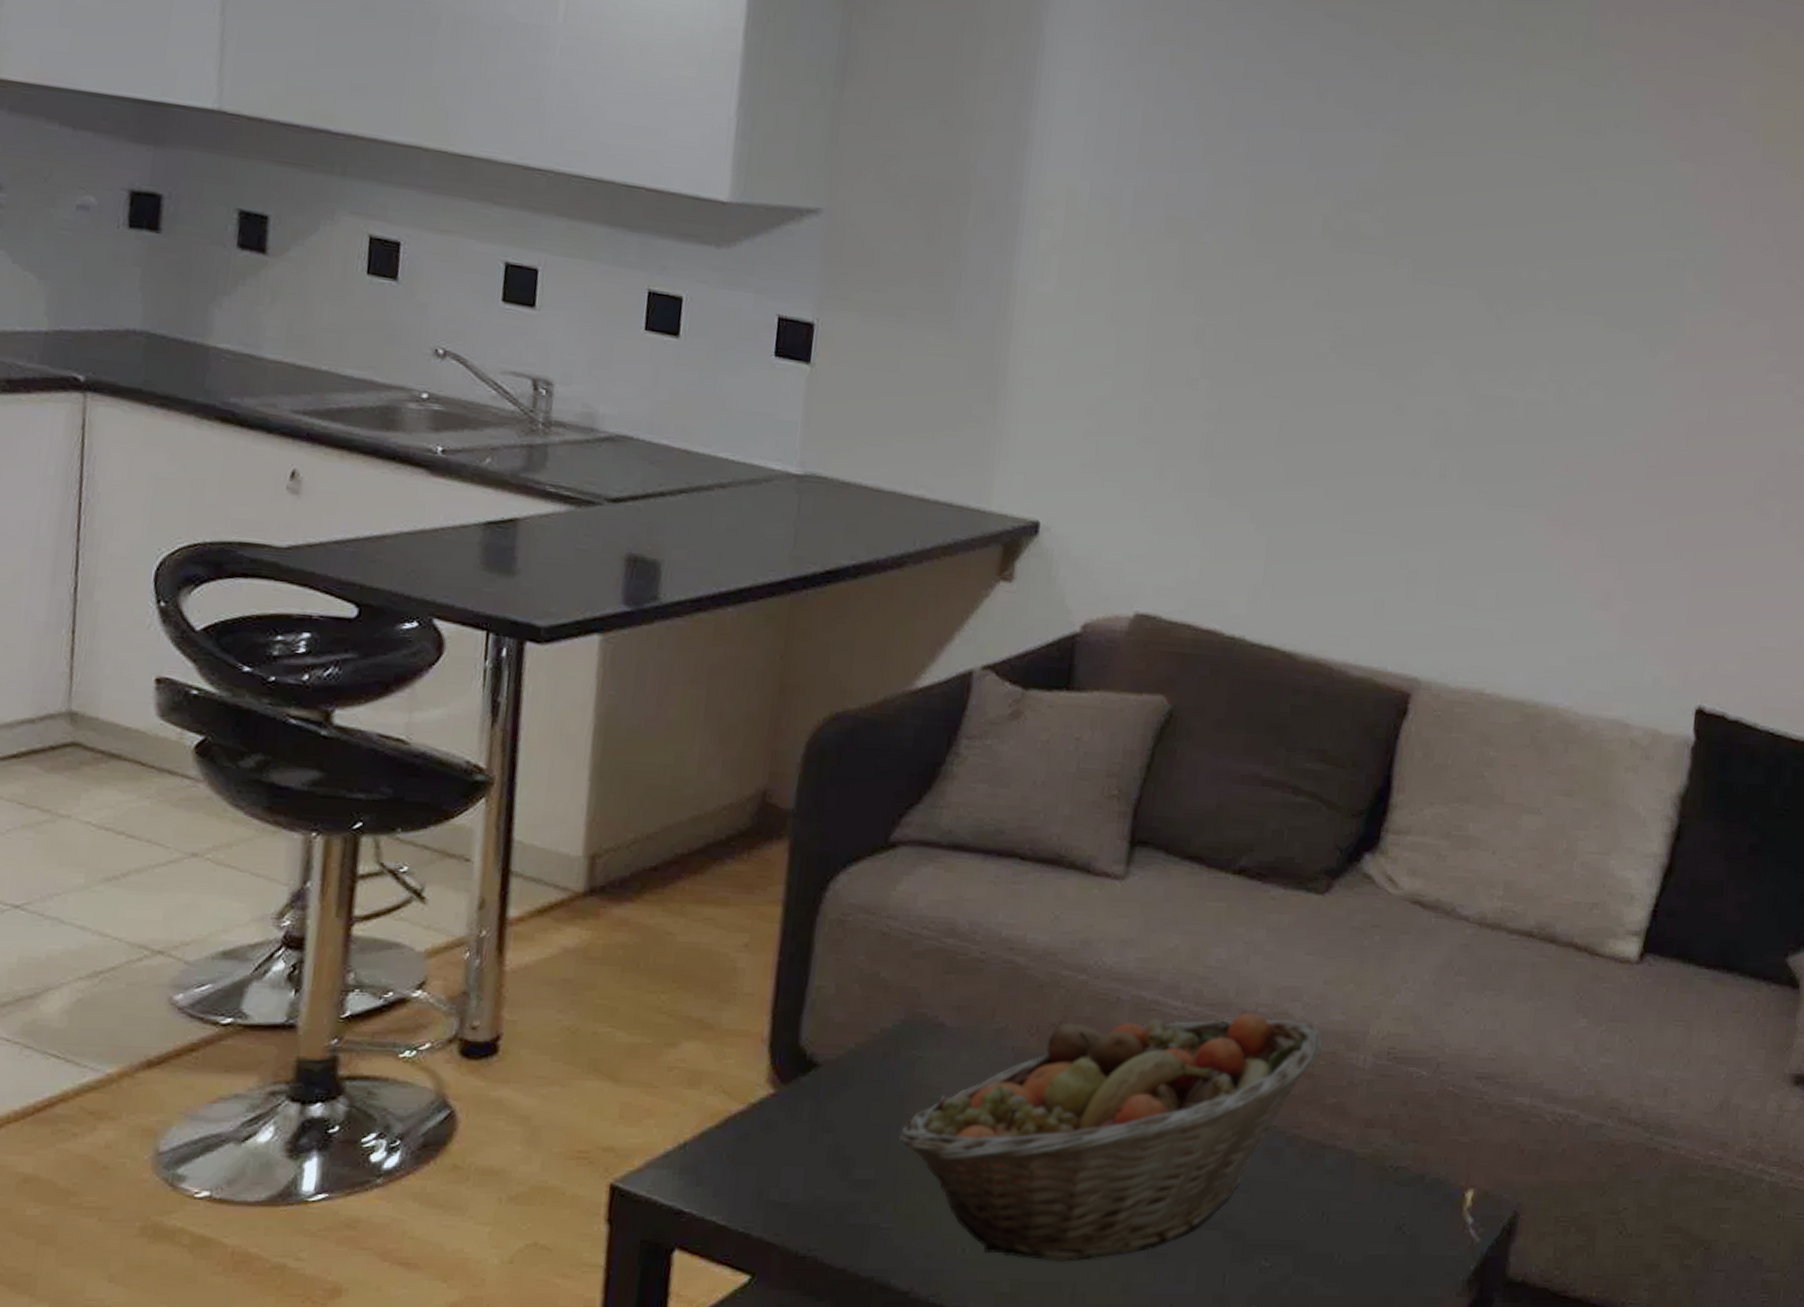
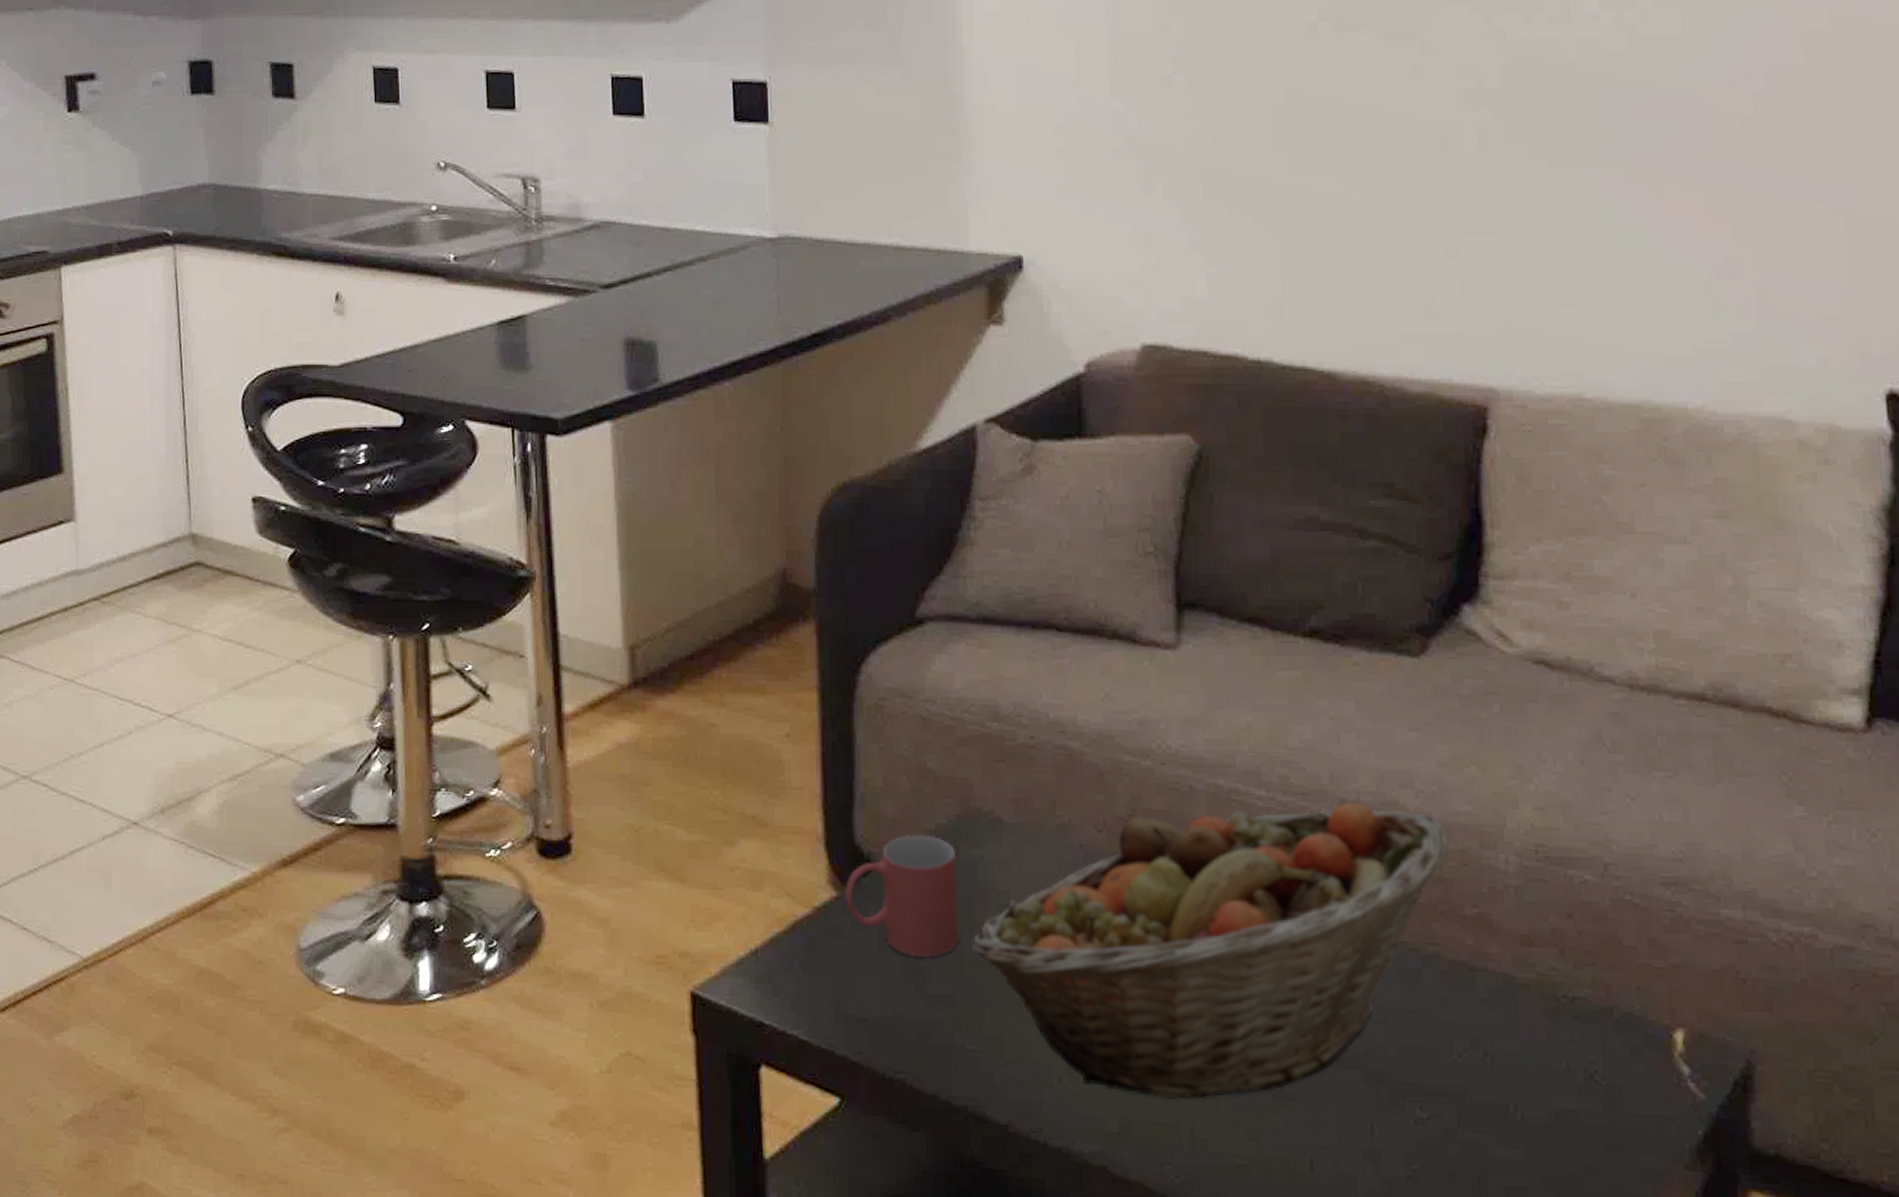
mug: none [781,1037,896,1148] -> present [844,834,958,959]

